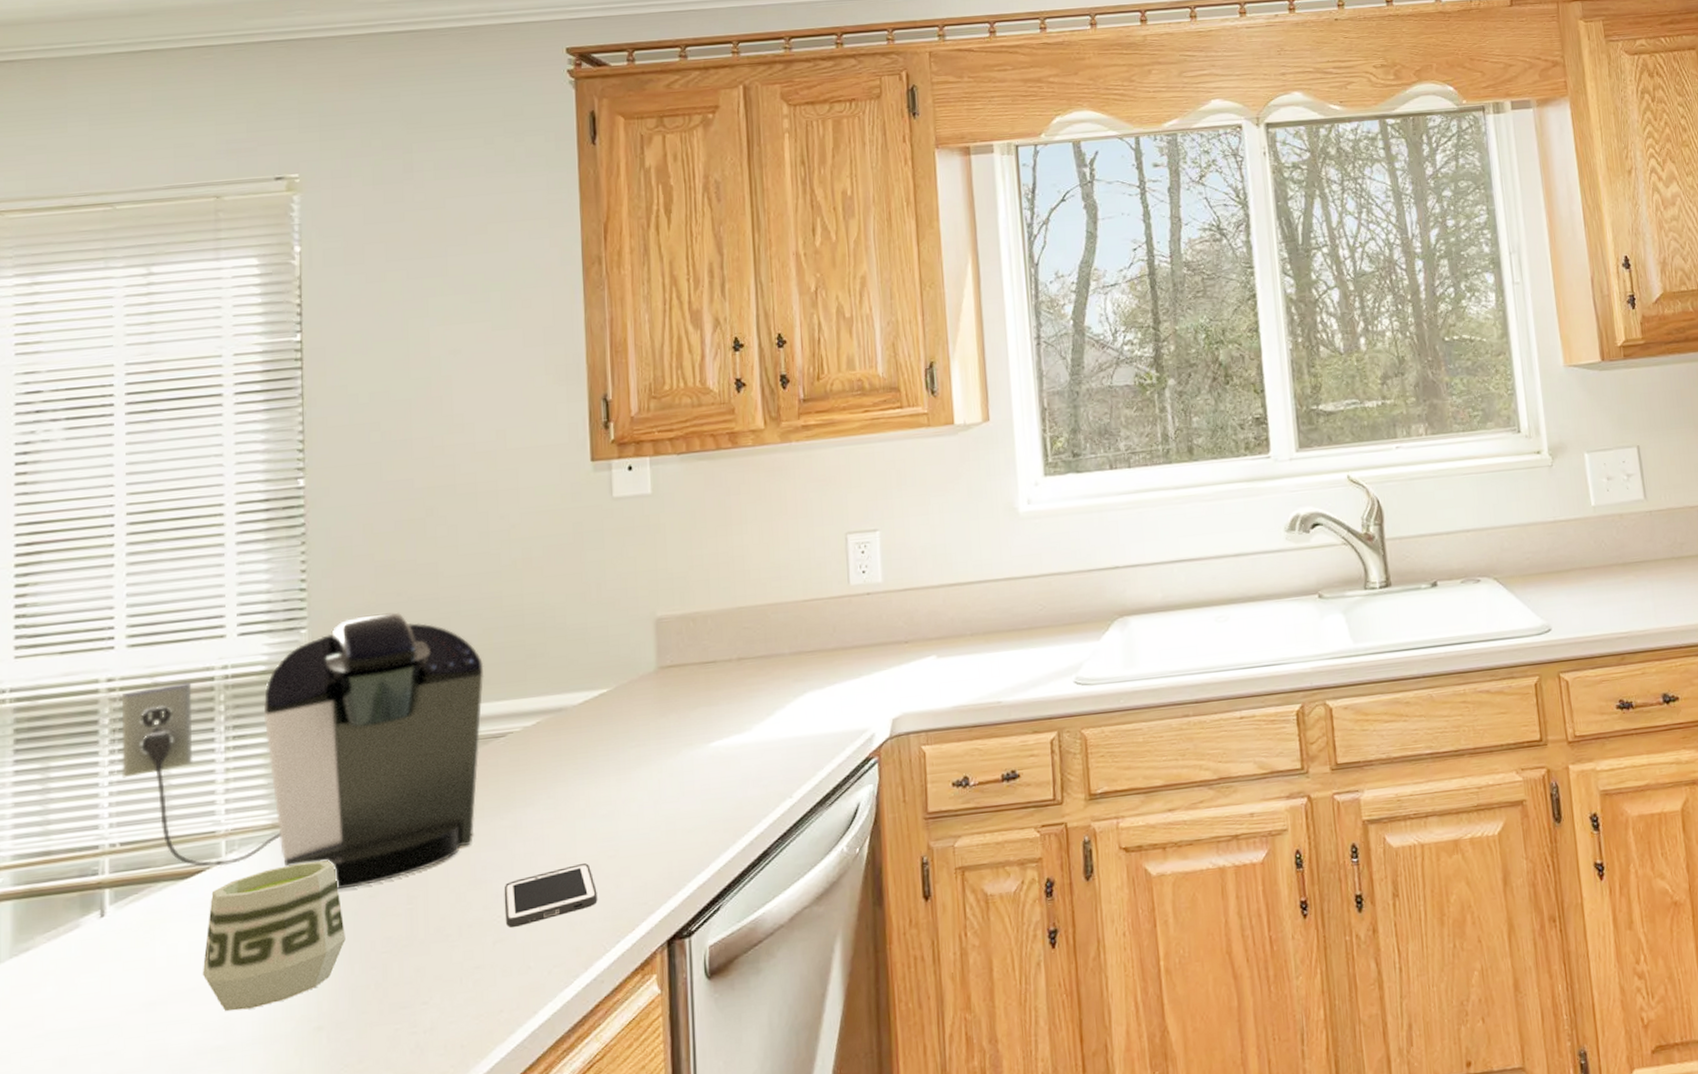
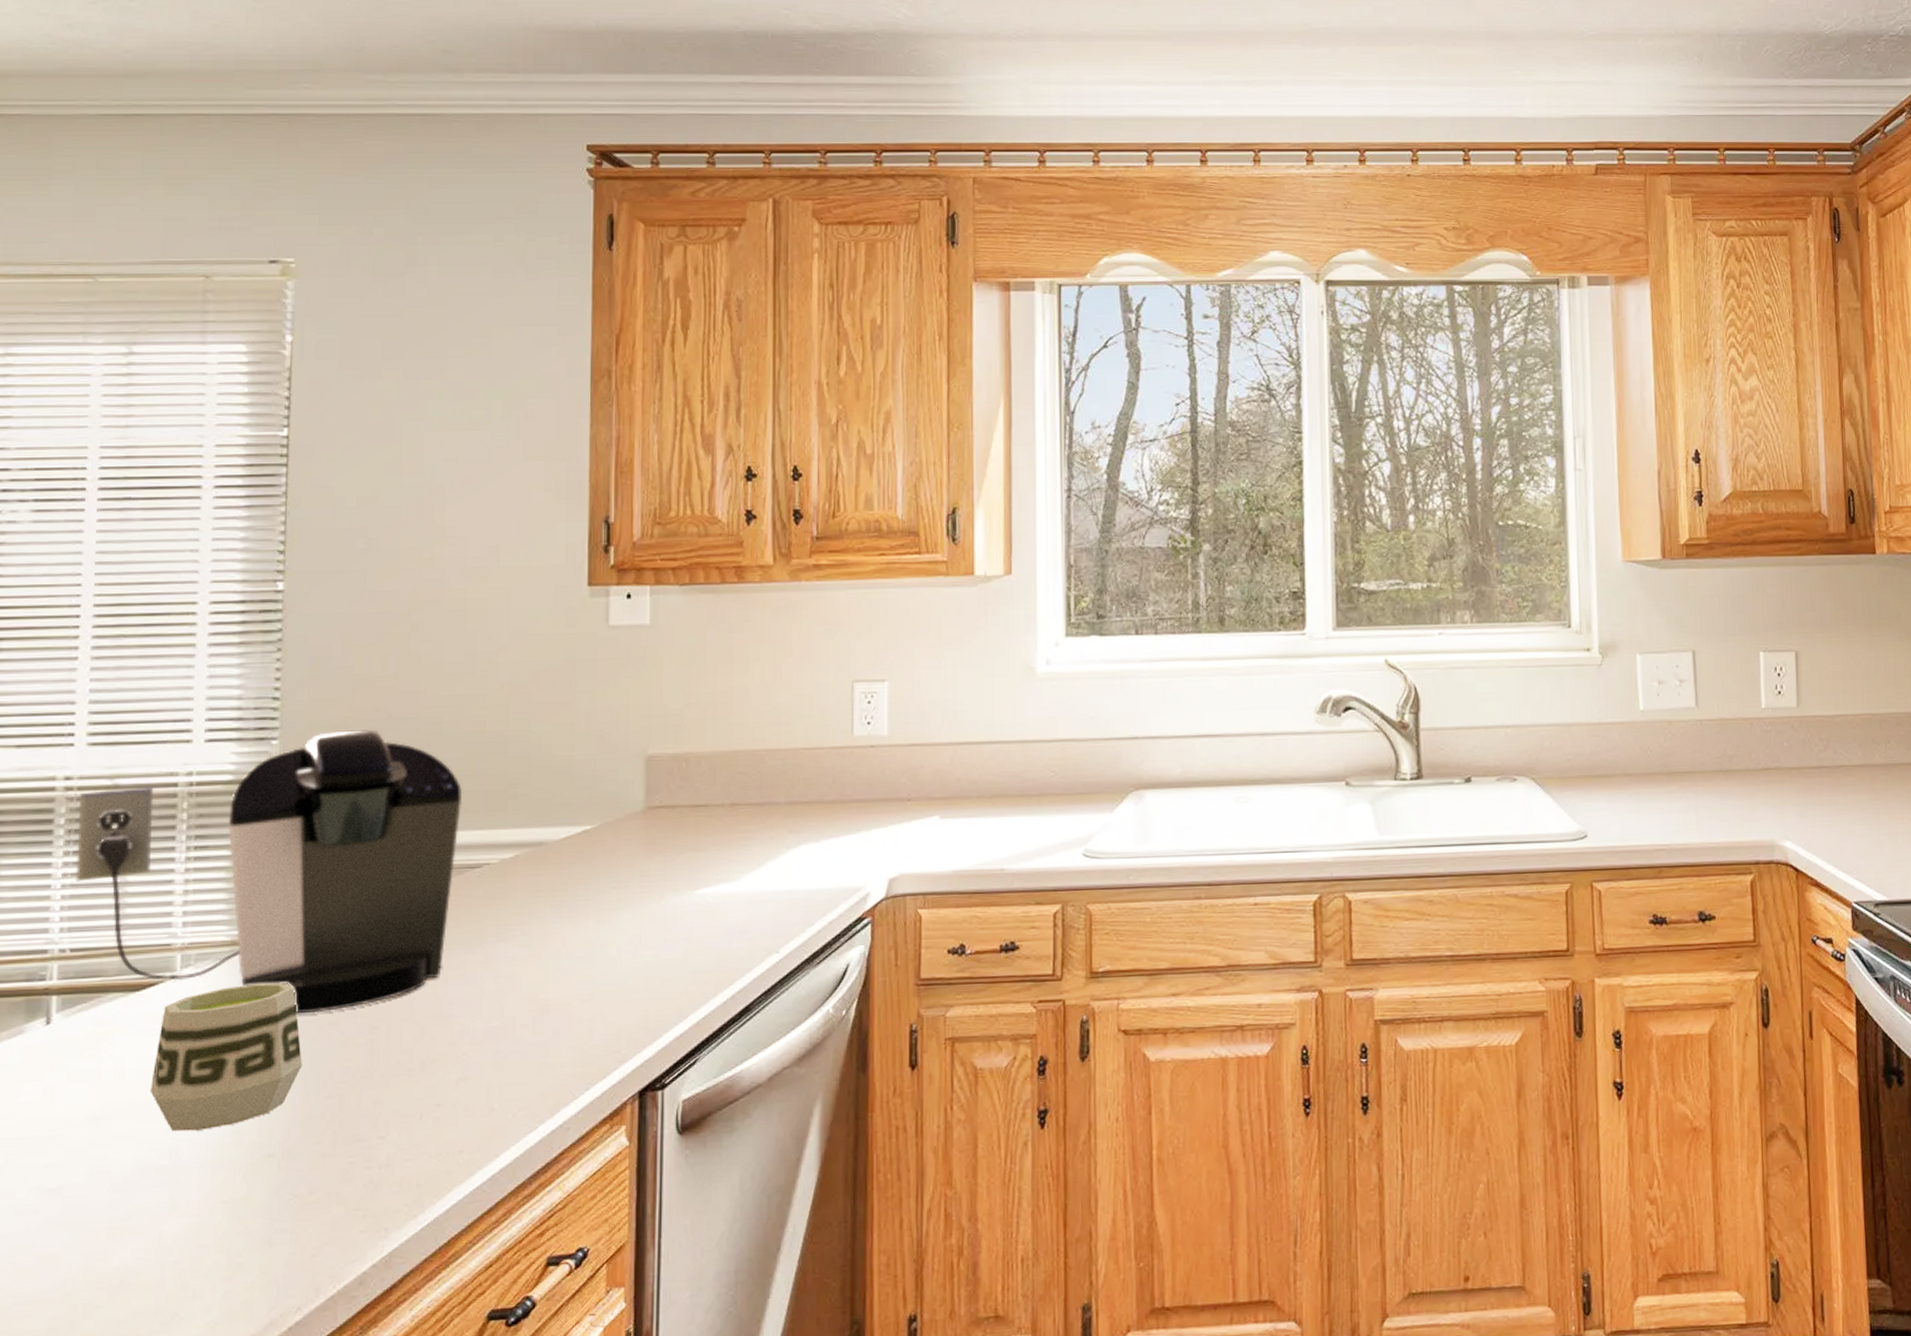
cell phone: present [504,863,598,928] -> none [470,1006,569,1067]

